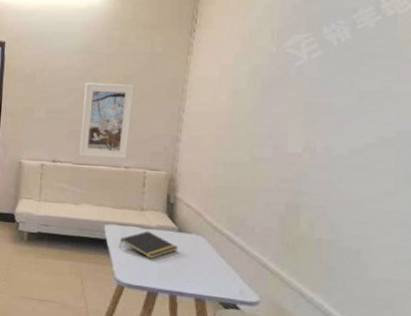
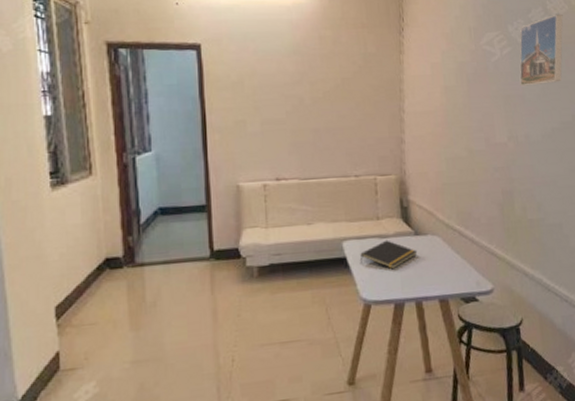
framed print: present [79,83,134,159] -> none [301,87,356,170]
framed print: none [329,13,403,95] -> present [519,14,563,86]

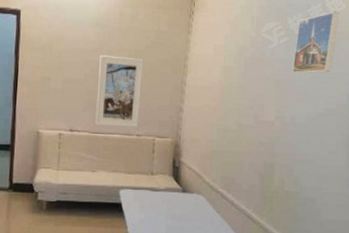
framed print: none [301,87,356,170] -> present [95,55,144,127]
notepad: present [360,240,418,270] -> none [132,193,183,219]

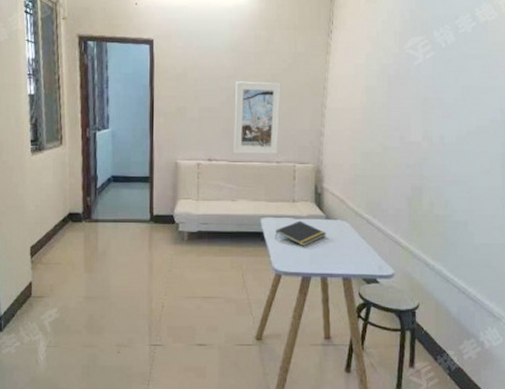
notepad: none [132,193,183,219] -> present [274,220,327,247]
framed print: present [292,11,340,74] -> none [440,21,491,90]

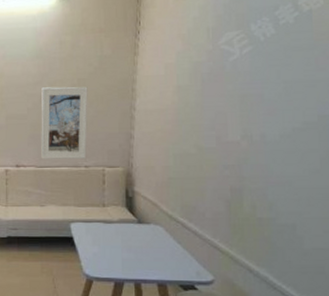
notepad: present [274,220,327,247] -> none [85,225,140,252]

